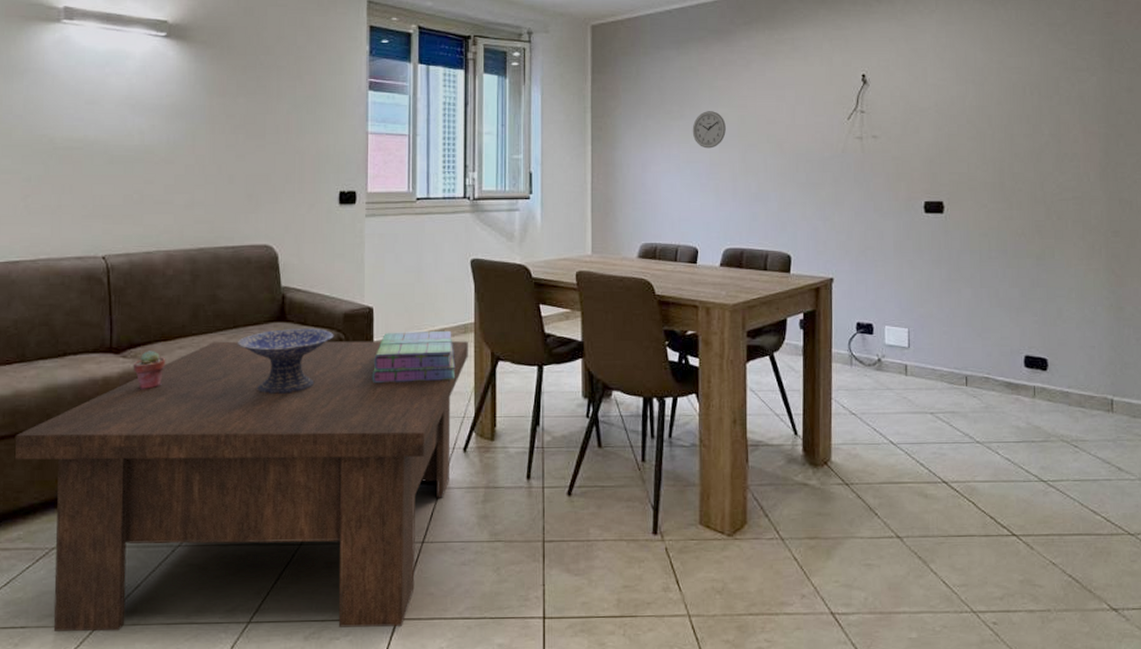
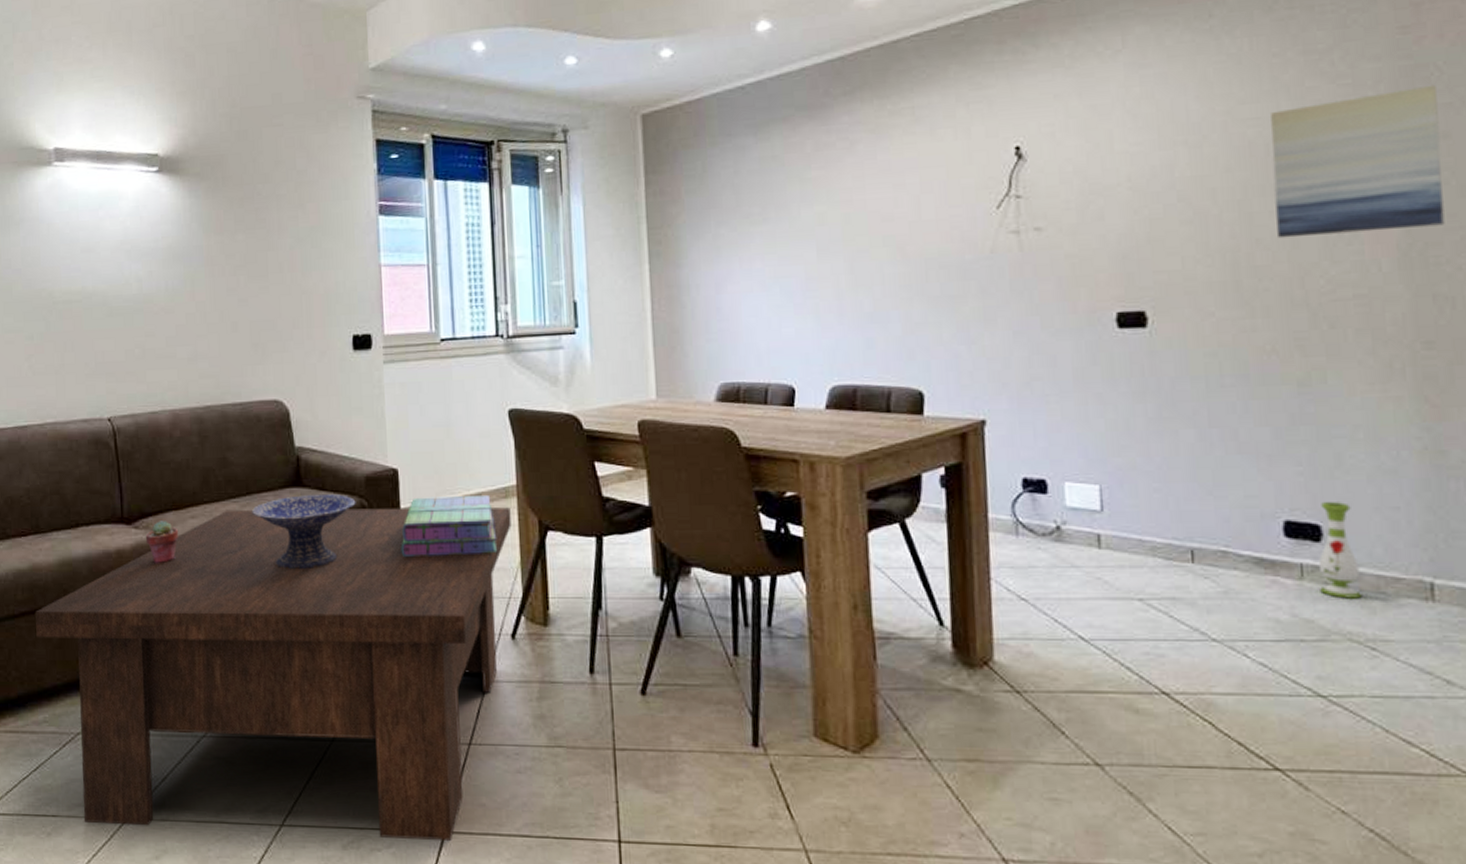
wall clock: present [692,111,726,149] -> none [779,210,826,259]
wall art: none [1026,54,1128,154] -> present [1271,84,1445,239]
vase: none [1044,341,1070,411] -> present [1318,501,1362,599]

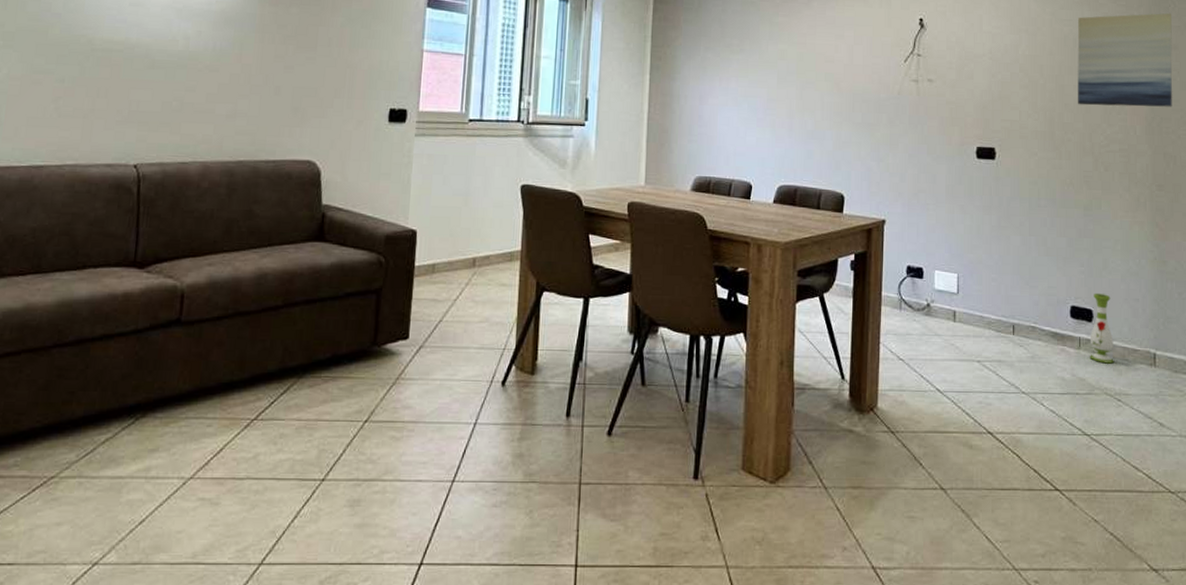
coffee table: present [35,507,511,841] -> none [20,259,514,572]
potted succulent: present [145,521,179,564] -> none [157,266,194,309]
decorative bowl: present [251,494,356,570] -> none [270,249,374,319]
stack of books: present [401,494,497,558] -> none [410,257,499,311]

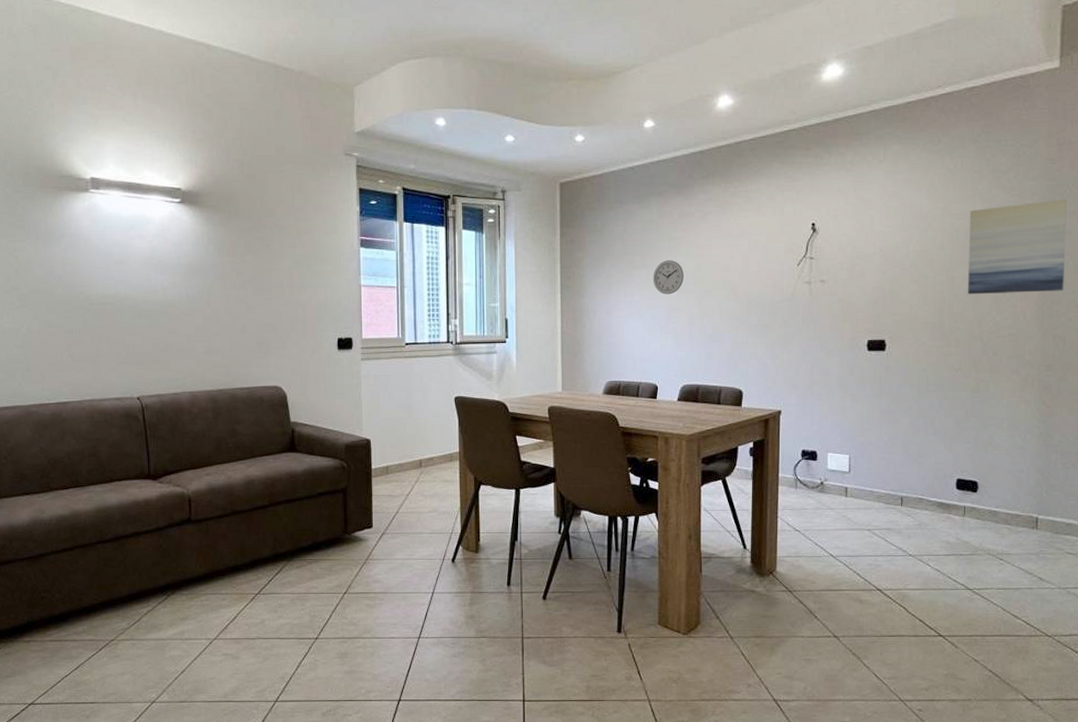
wall clock: none [751,46,785,84] -> present [653,260,684,295]
vase: present [1089,293,1114,364] -> none [974,466,997,528]

